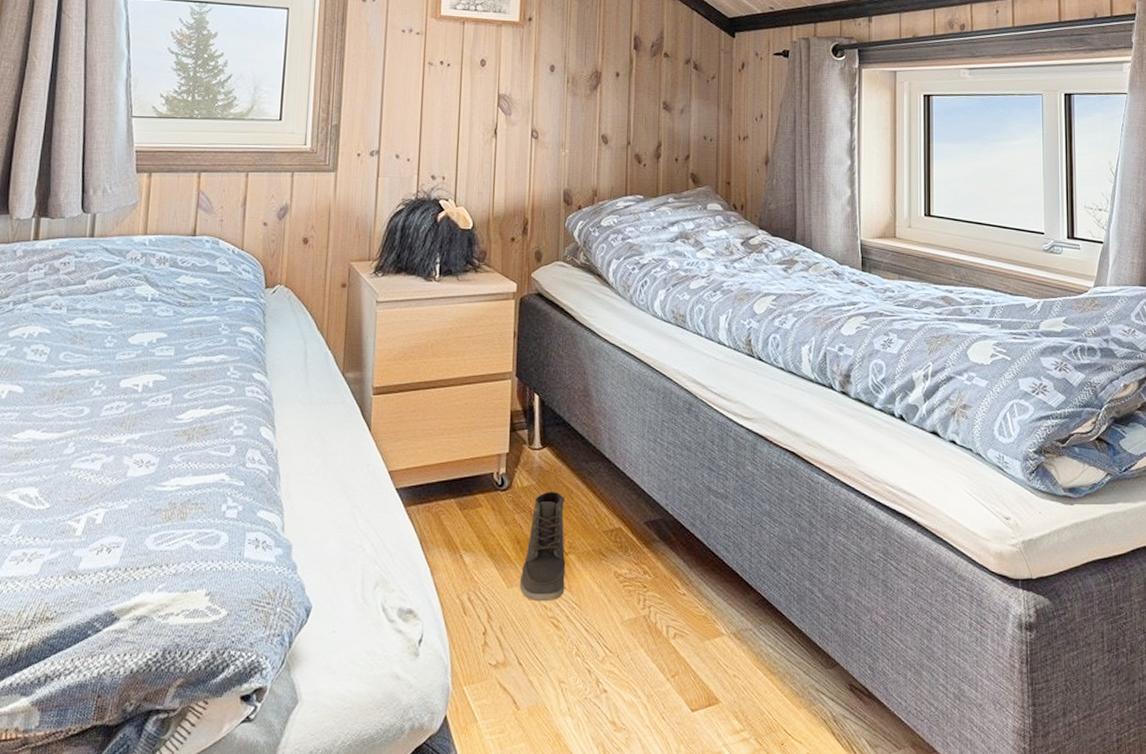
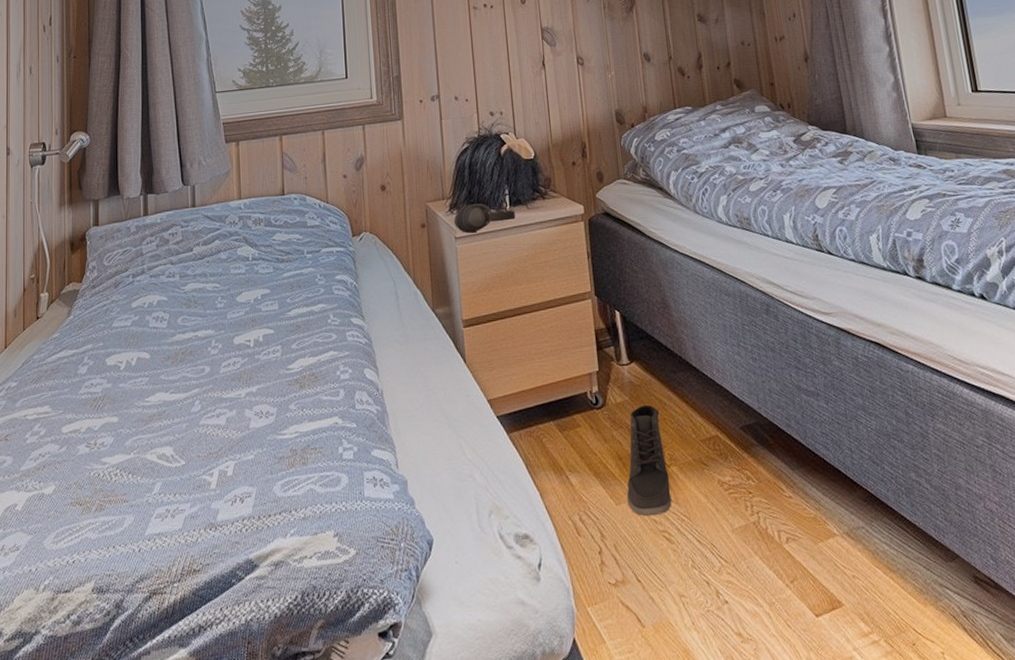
headphones: none [378,268,444,299] -> present [454,203,516,233]

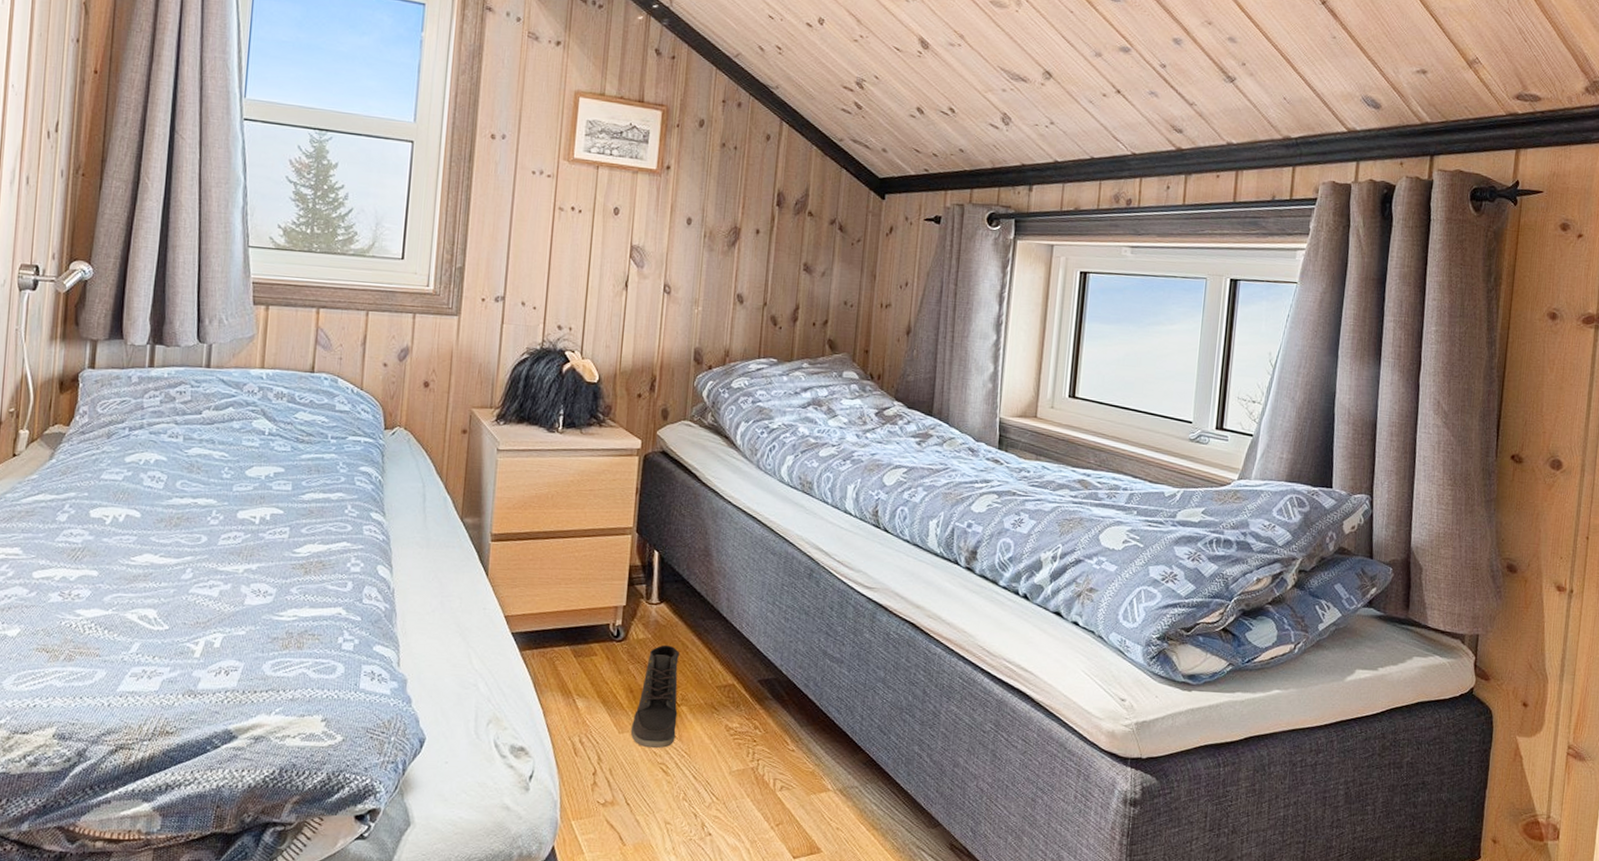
headphones: present [454,203,516,233] -> none [499,418,567,448]

